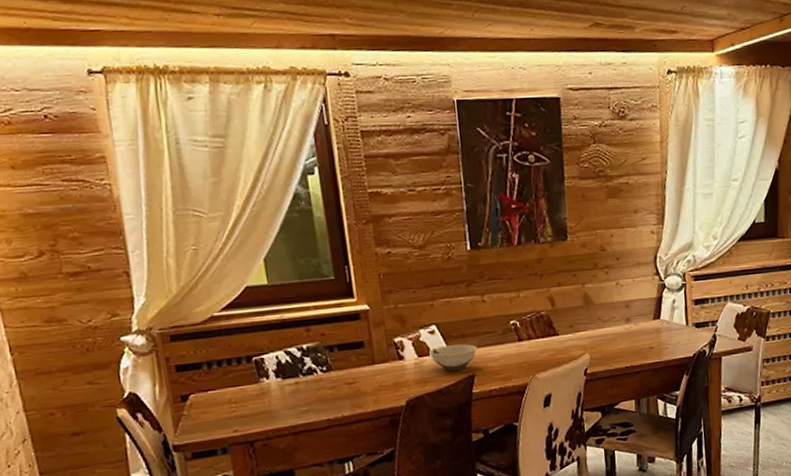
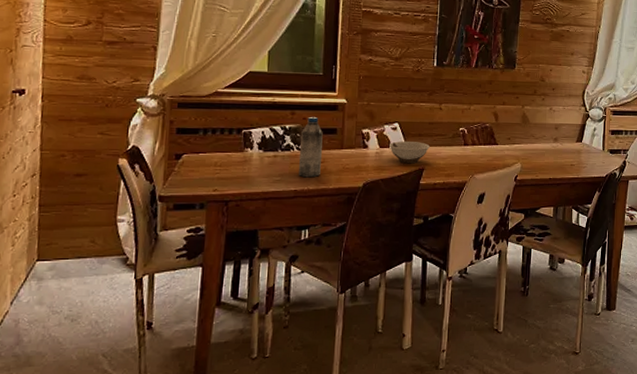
water bottle: none [322,330,354,404] -> present [298,116,323,178]

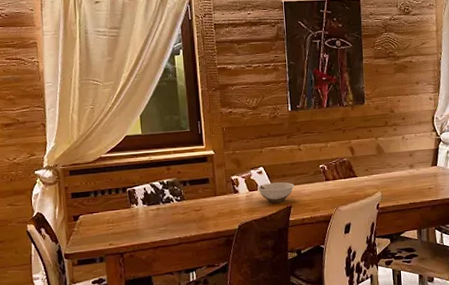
water bottle: present [298,116,323,178] -> none [178,169,199,226]

